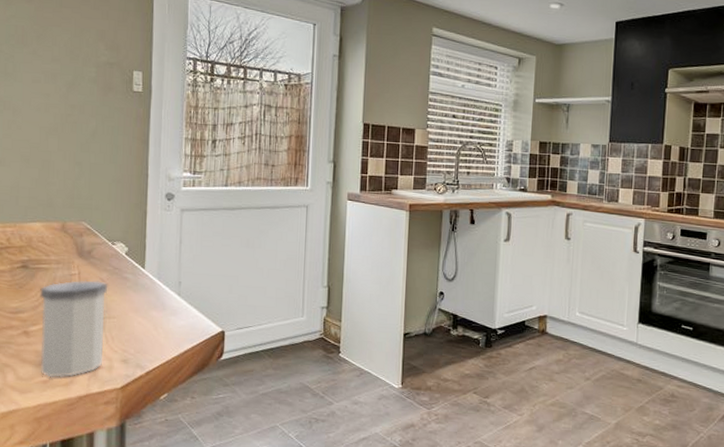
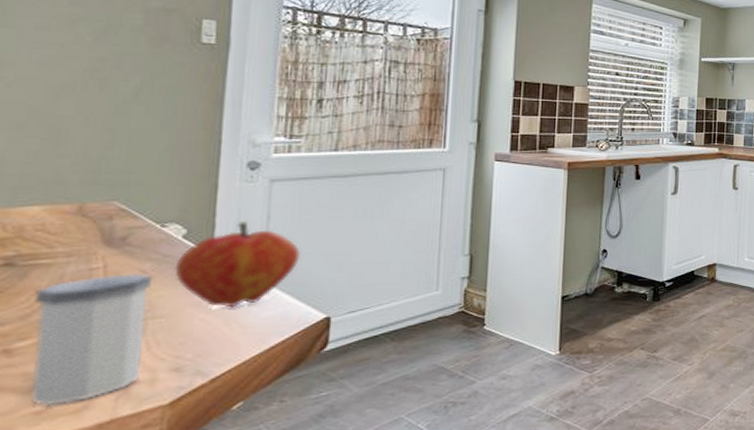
fruit: none [121,244,203,315] -> present [174,222,300,308]

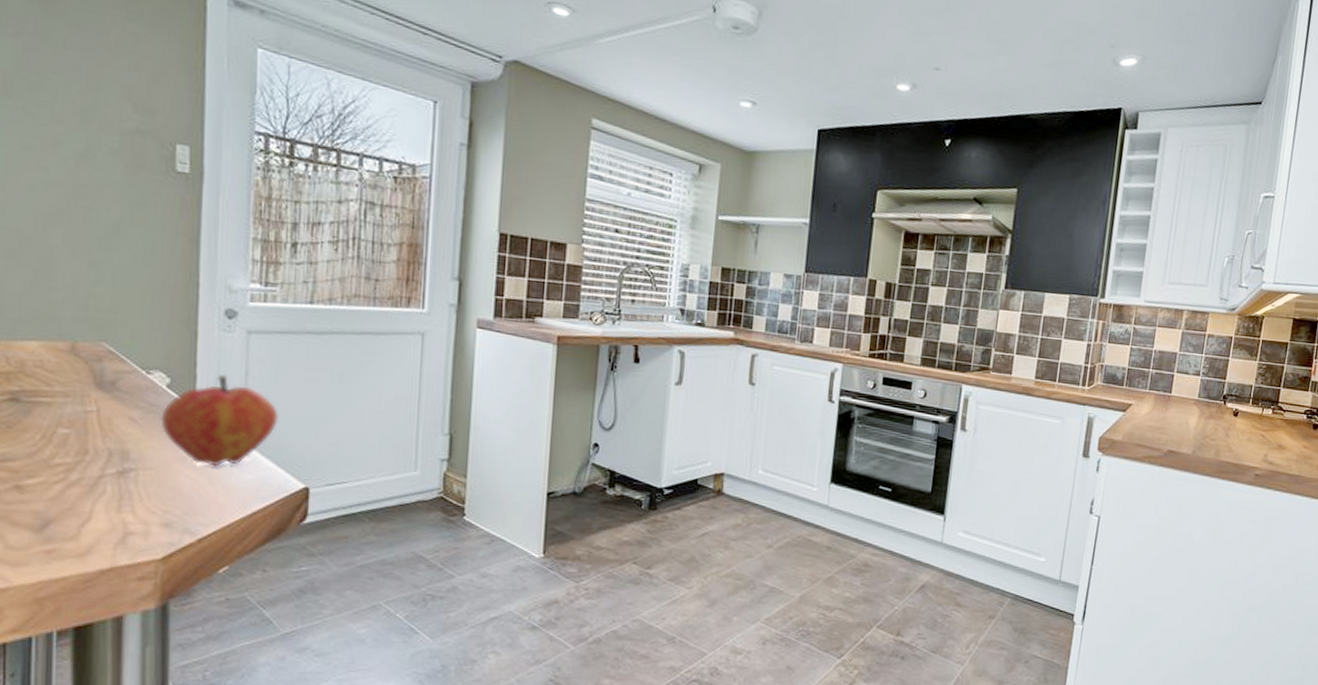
salt shaker: present [32,273,153,406] -> none [39,419,142,547]

